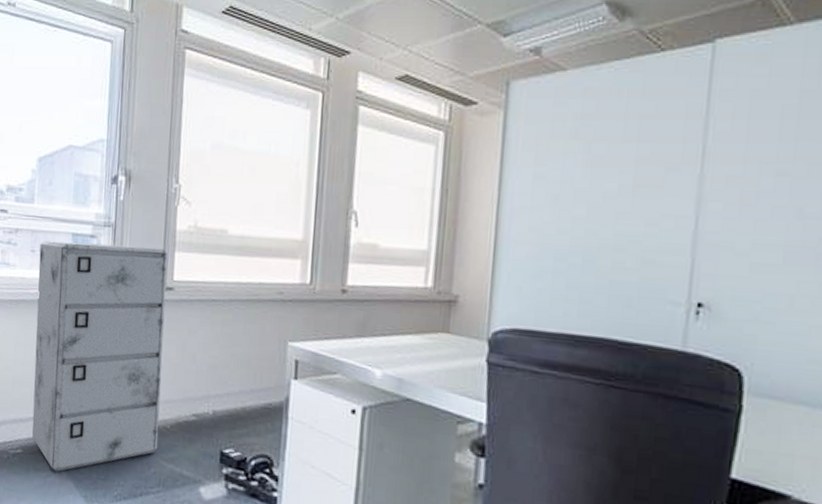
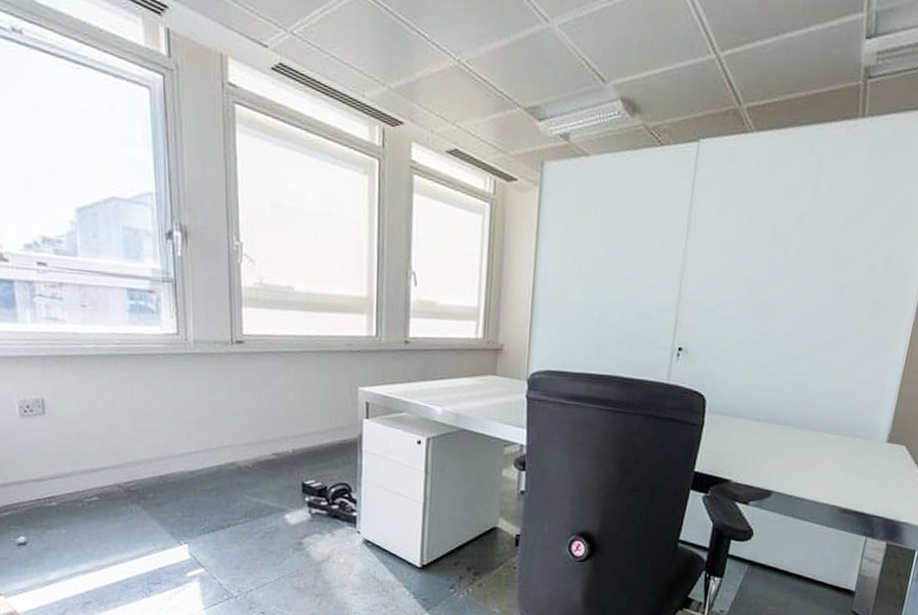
filing cabinet: present [32,240,168,472] -> none [91,295,241,514]

